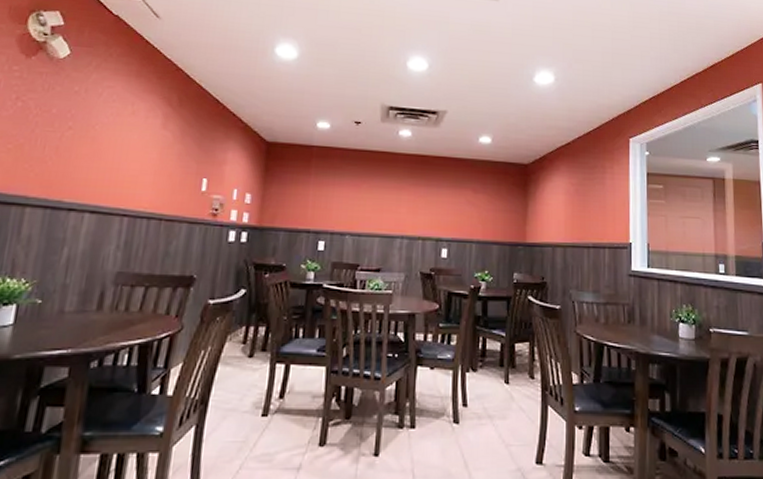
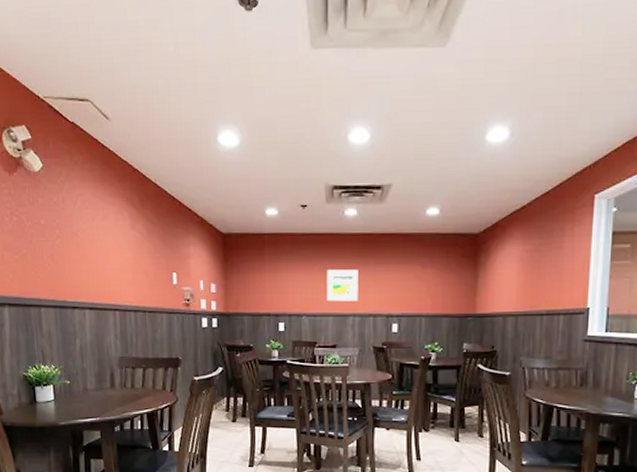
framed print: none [374,188,409,223] -> present [327,269,358,302]

